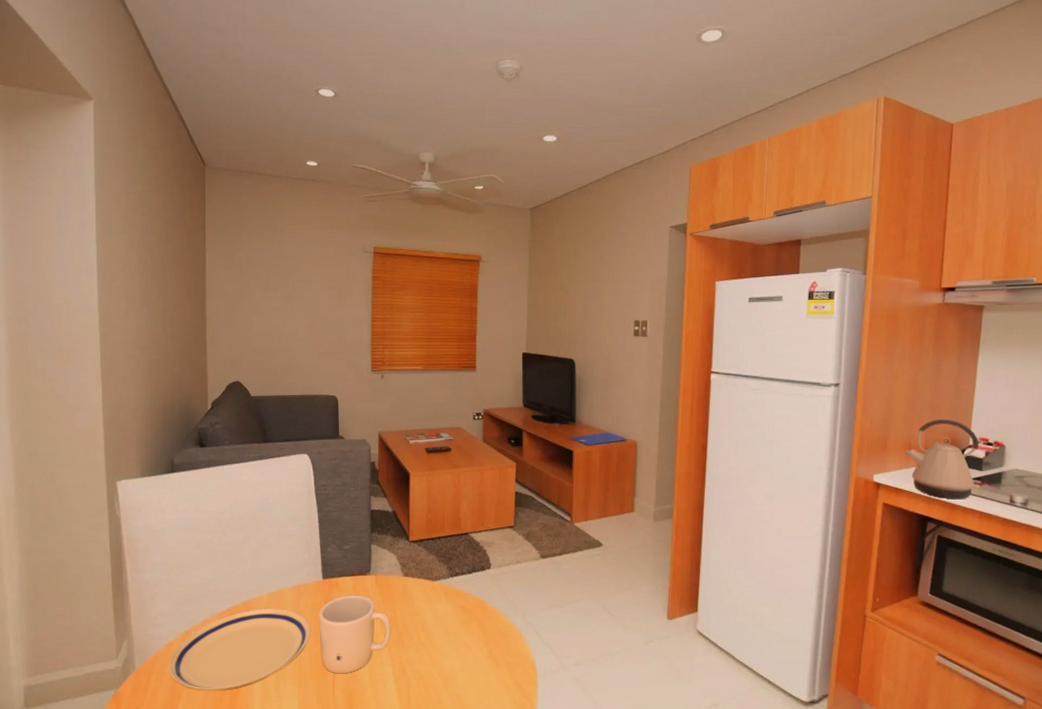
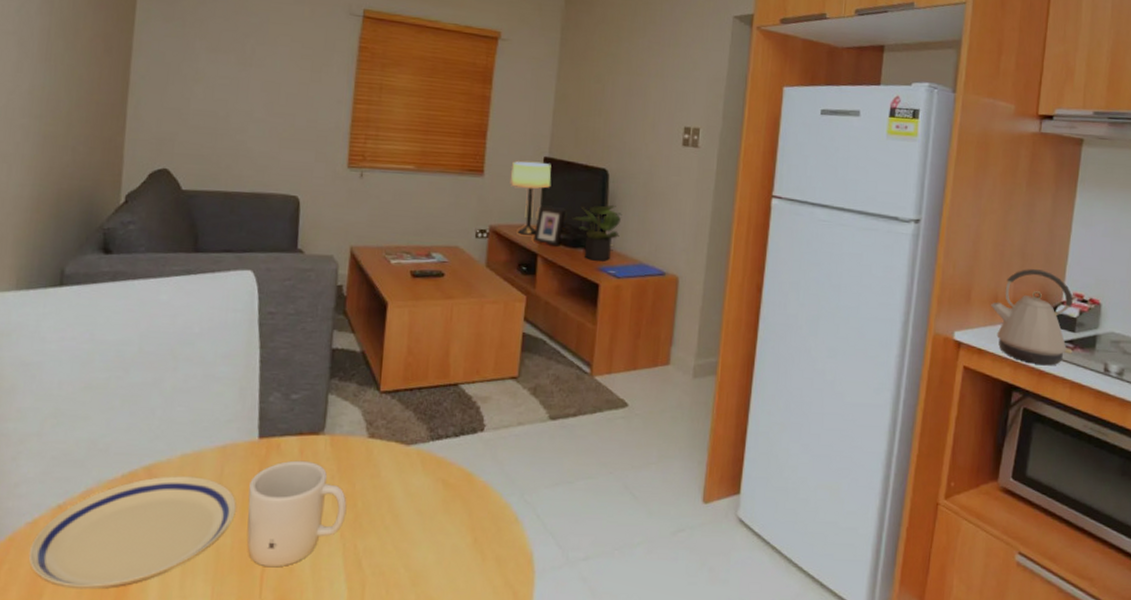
table lamp: none [498,357,530,415] -> present [511,161,551,236]
picture frame: none [519,392,543,423] -> present [534,206,567,247]
potted plant: none [547,387,587,434] -> present [570,204,621,263]

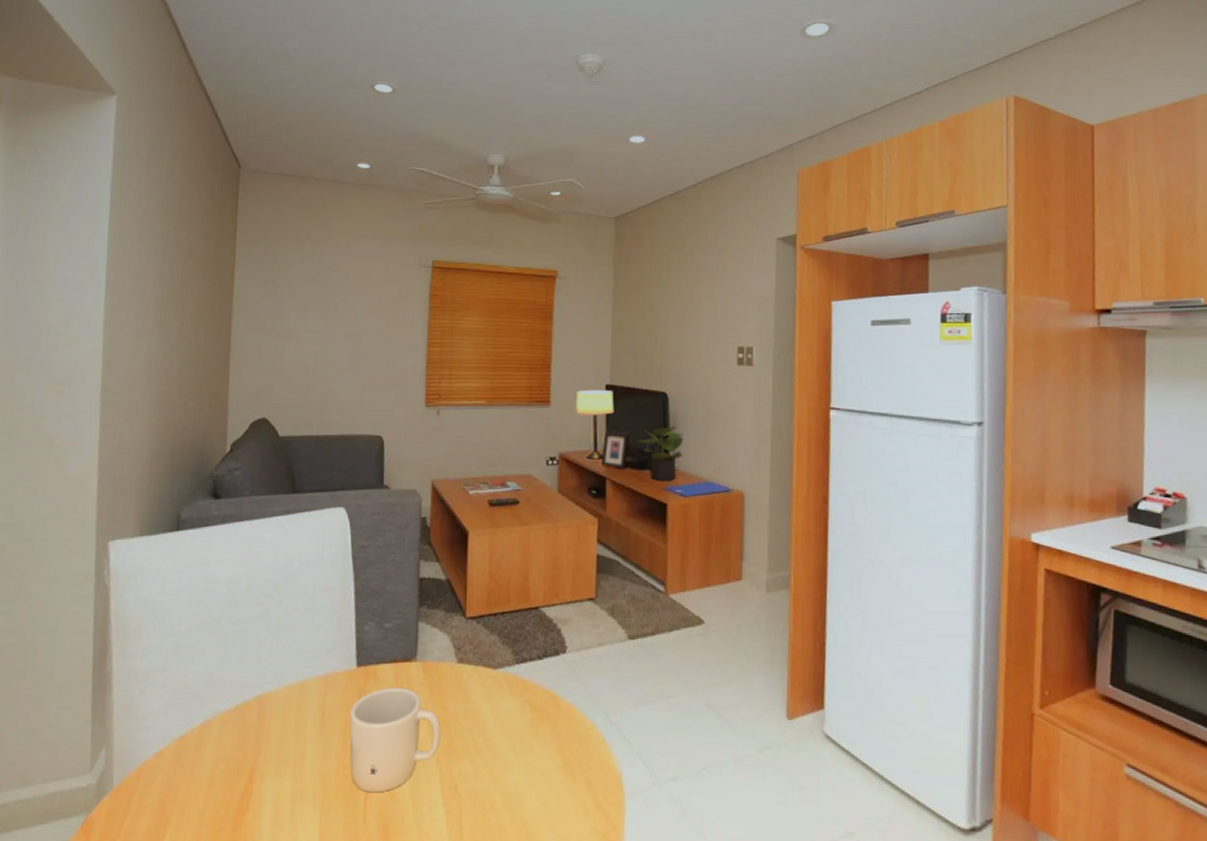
plate: present [28,476,236,590] -> none [156,705,339,817]
kettle: present [991,269,1073,366] -> none [1067,466,1161,565]

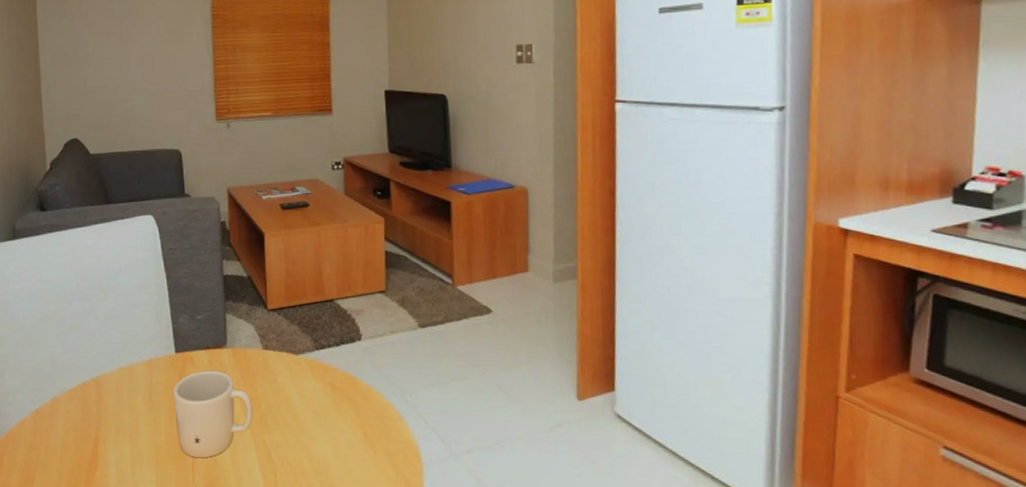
table lamp: present [576,389,614,460] -> none [357,95,395,163]
picture frame: present [601,432,631,469] -> none [384,135,412,171]
potted plant: present [635,426,683,482] -> none [416,126,465,182]

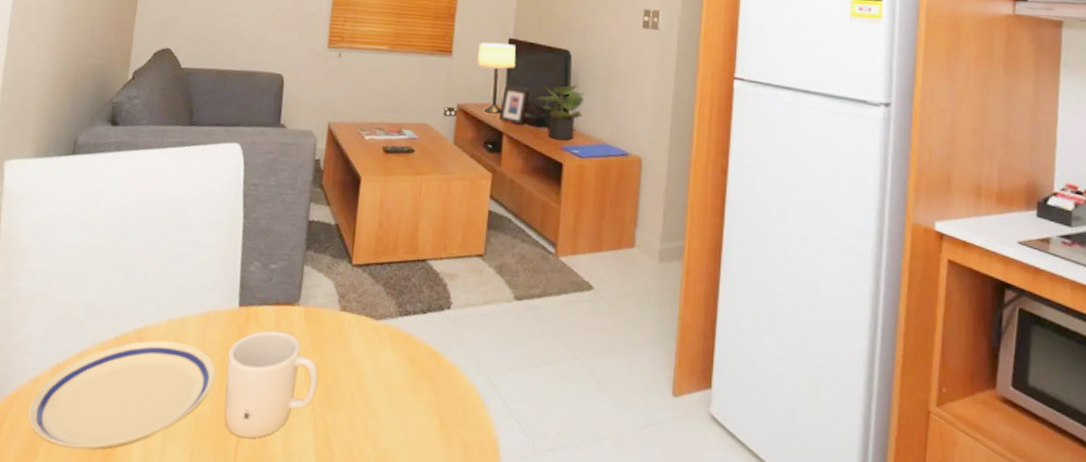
plate: none [21,385,166,475] -> present [28,340,216,450]
table lamp: none [357,95,395,163] -> present [477,42,516,114]
picture frame: none [384,135,412,171] -> present [499,86,531,125]
potted plant: none [416,126,465,182] -> present [534,85,584,142]

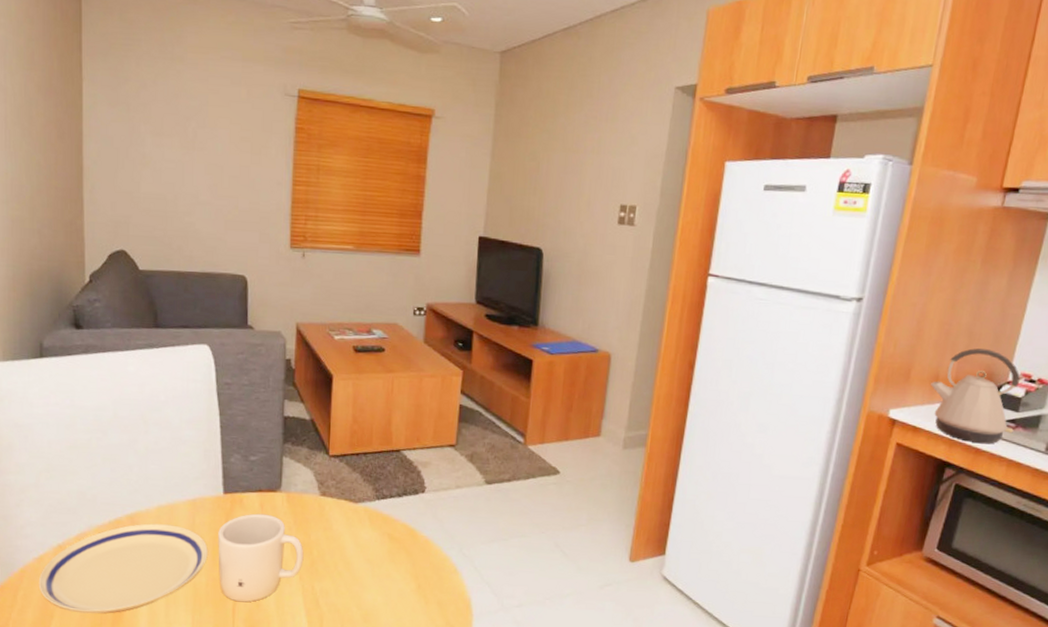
table lamp: present [477,42,516,114] -> none [446,240,486,313]
picture frame: present [499,86,531,125] -> none [469,285,501,324]
potted plant: present [534,85,584,142] -> none [505,283,555,339]
kettle: none [974,157,1070,262] -> present [931,348,1020,444]

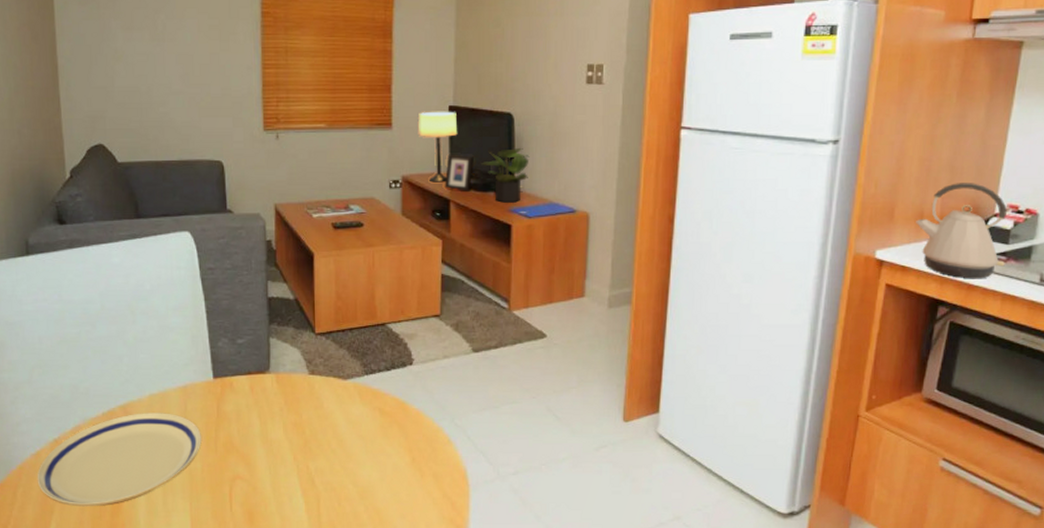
mug: present [218,513,304,603] -> none [210,396,297,486]
table lamp: none [446,240,486,313] -> present [419,111,458,183]
picture frame: none [469,285,501,324] -> present [445,154,475,191]
potted plant: none [505,283,555,339] -> present [479,147,528,204]

